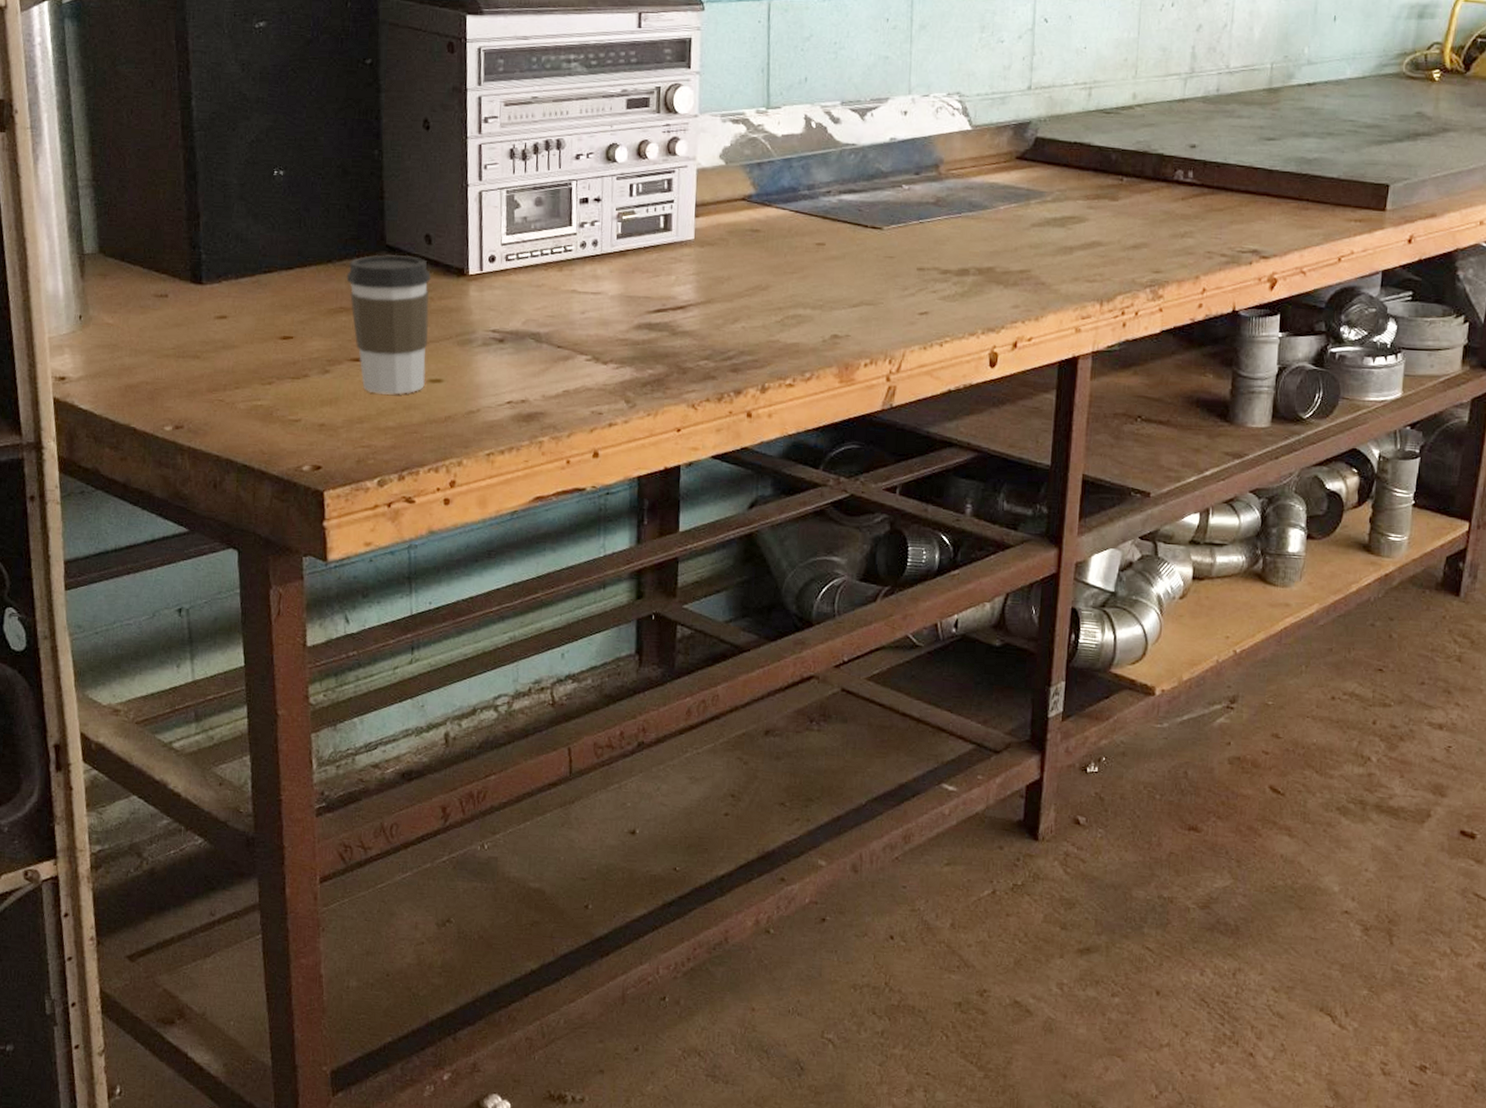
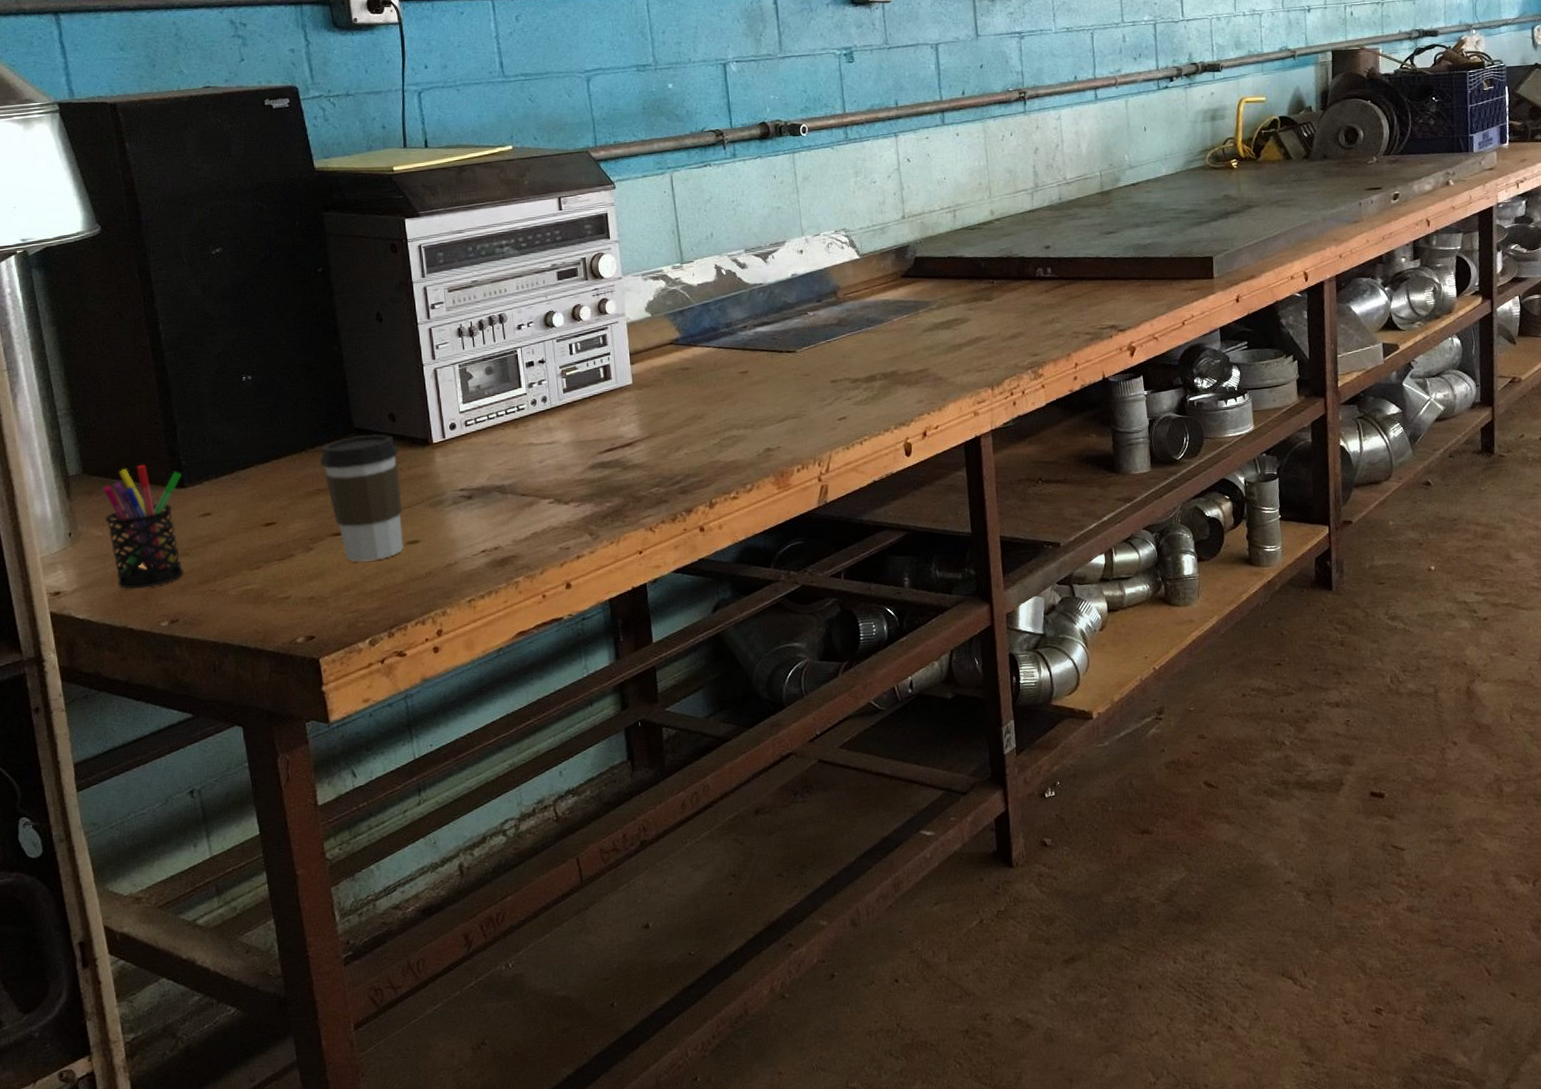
pen holder: none [117,252,202,387] -> present [102,464,184,589]

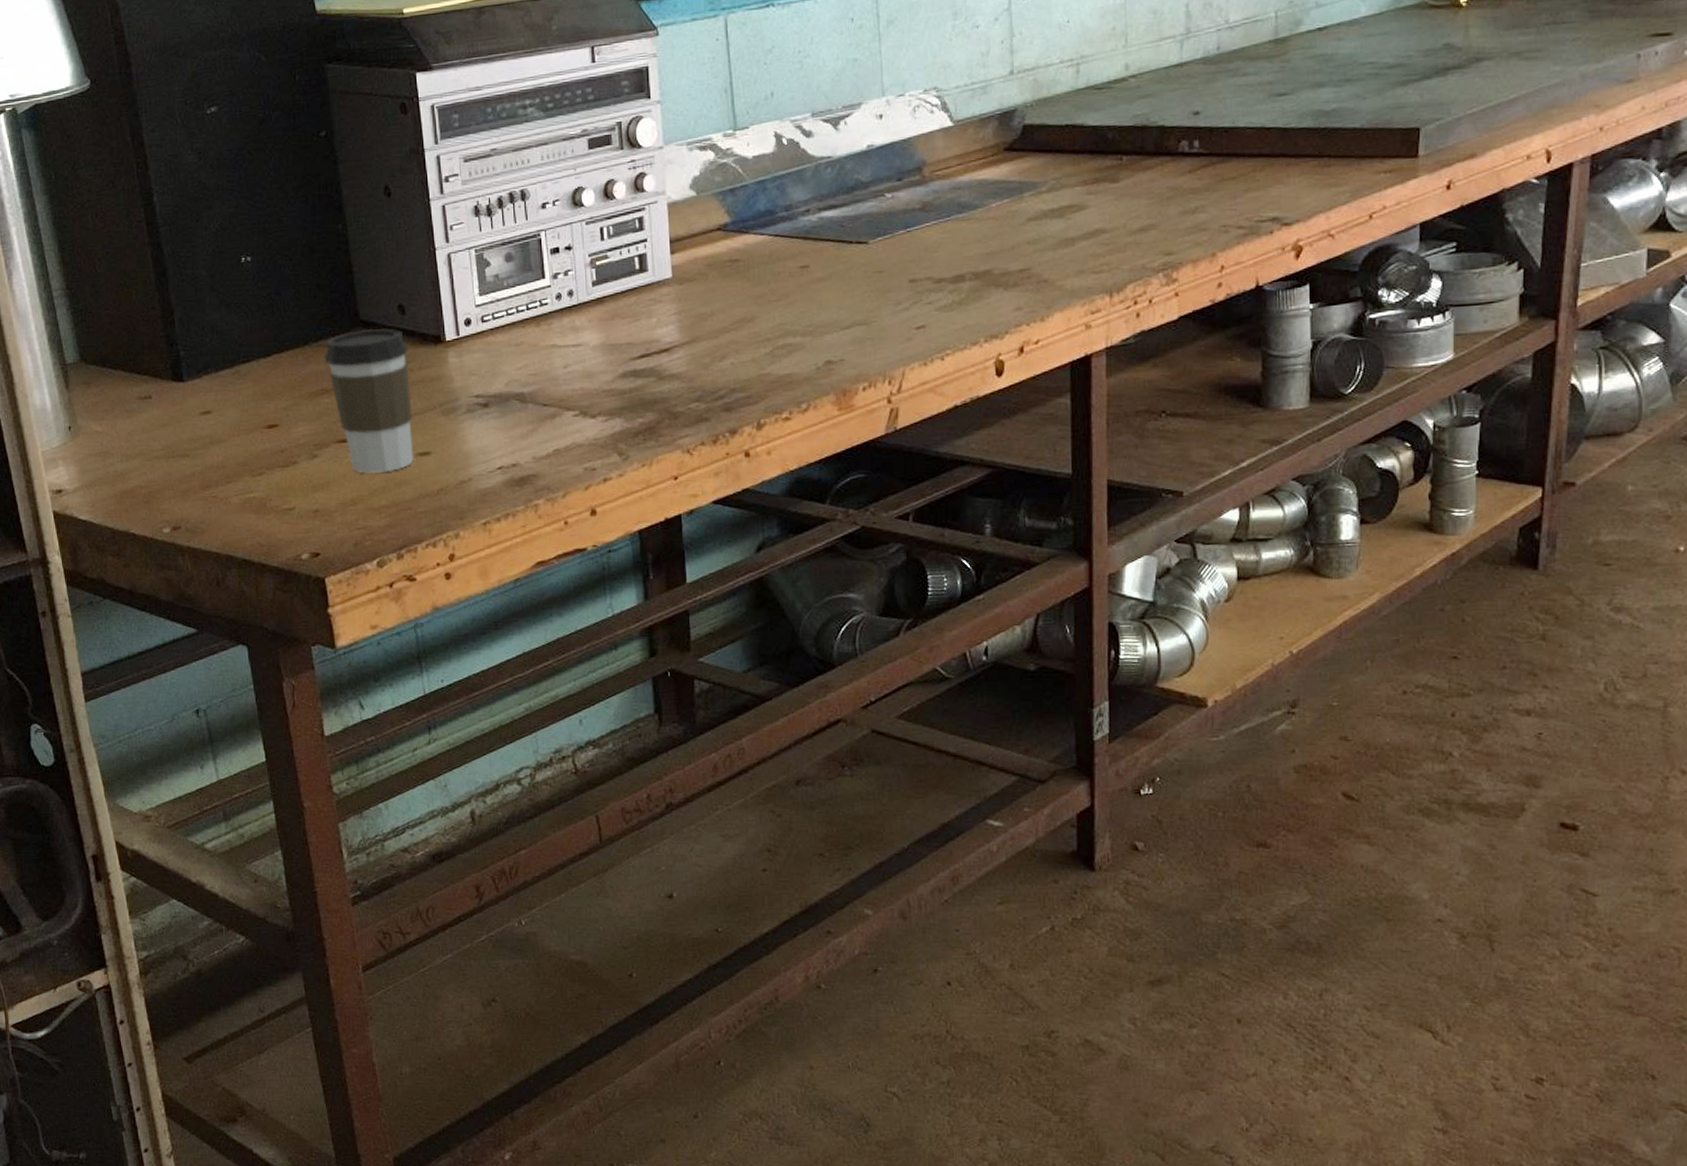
pen holder: present [102,464,184,589] -> none [100,353,185,491]

